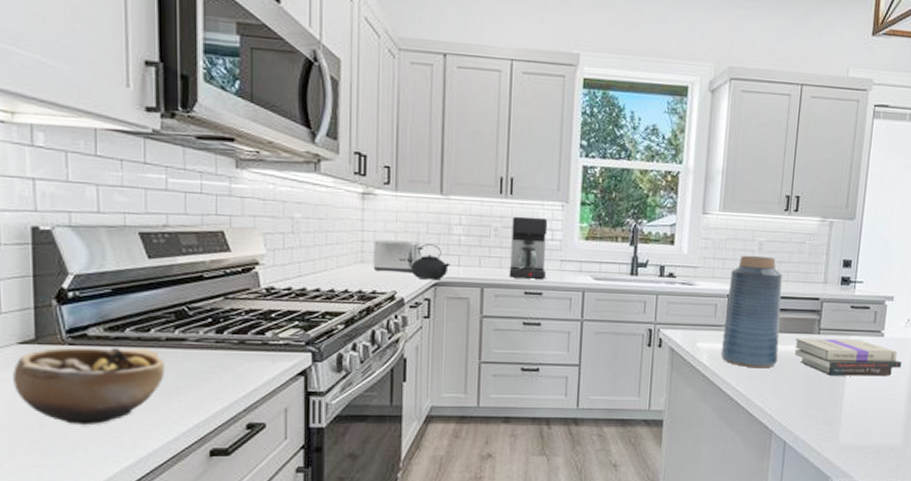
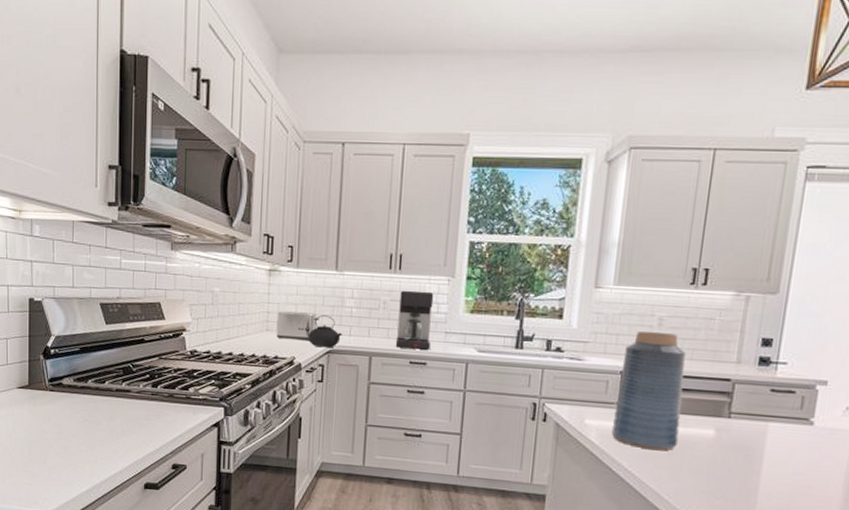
bowl: present [13,347,165,424] -> none [14,392,115,455]
books: present [794,338,902,377] -> none [698,421,838,470]

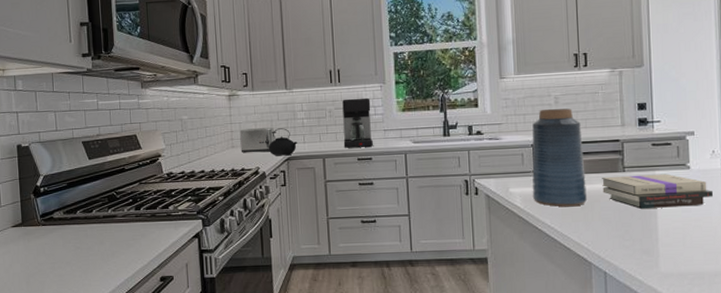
books: none [698,421,838,470] -> present [602,173,714,209]

